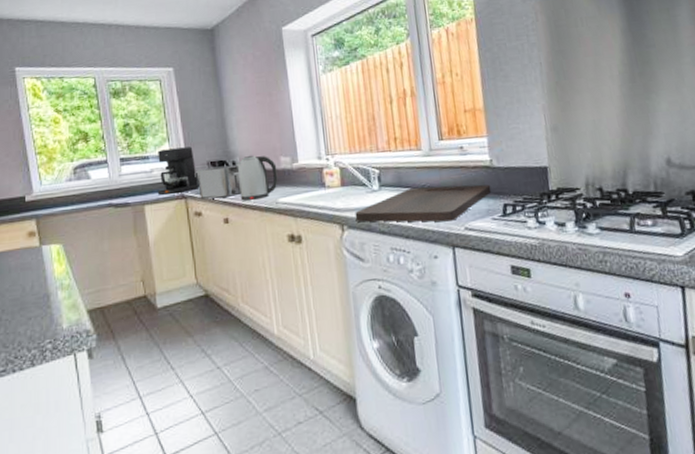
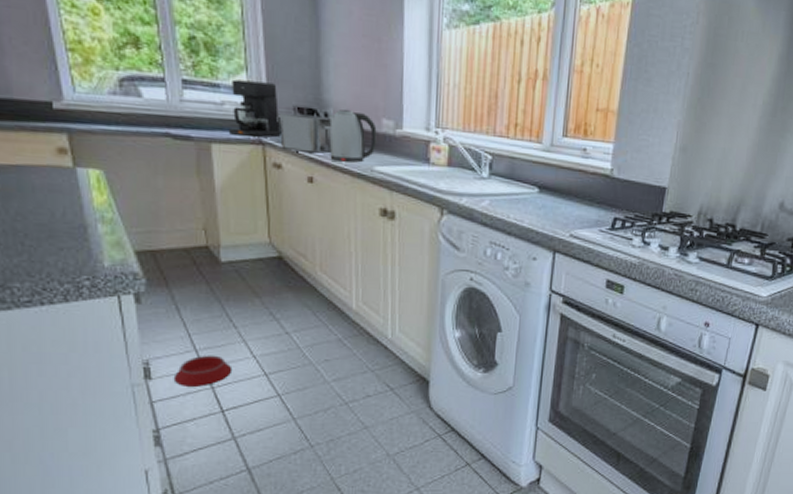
pet bowl: none [122,399,173,436] -> present [173,355,233,387]
cutting board: present [355,184,492,222] -> none [457,182,606,225]

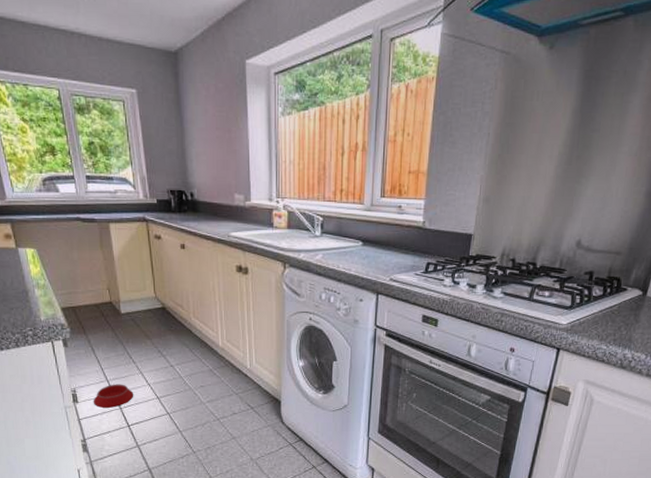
coffee maker: present [228,79,280,139] -> none [121,172,158,217]
toaster: present [280,113,333,154] -> none [158,195,197,226]
kettle: present [329,108,377,164] -> none [194,188,231,232]

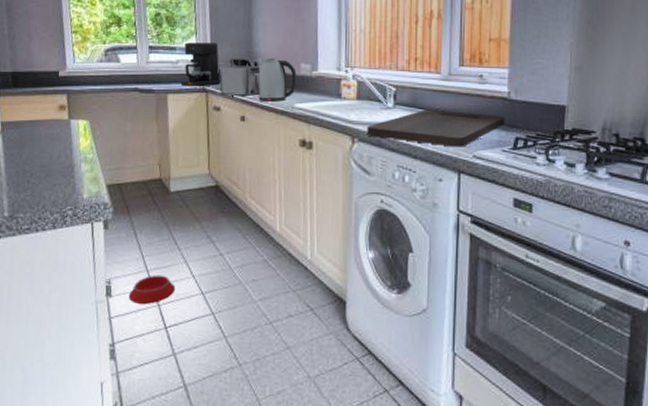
coffee maker: none [121,172,158,217] -> present [180,42,220,87]
toaster: none [158,195,197,226] -> present [219,65,261,97]
kettle: none [194,188,231,232] -> present [258,58,297,103]
cutting board: none [297,237,419,271] -> present [367,109,505,147]

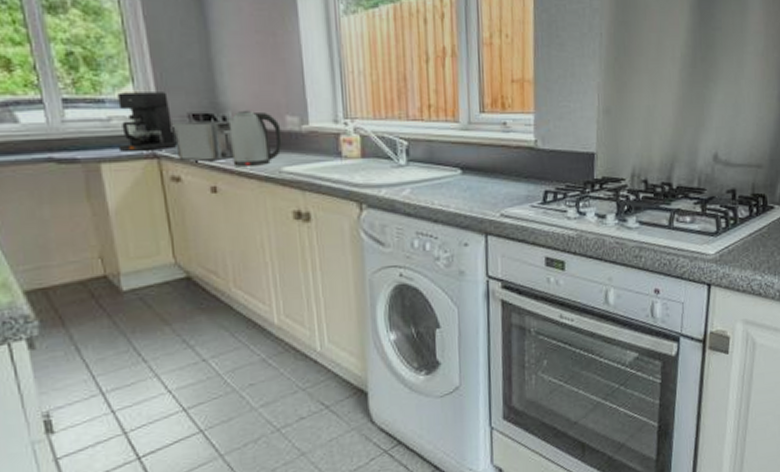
pet bowl: present [128,274,176,304] -> none [79,395,146,436]
cutting board: present [367,109,505,147] -> none [376,165,533,206]

